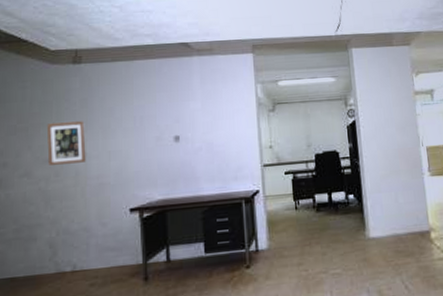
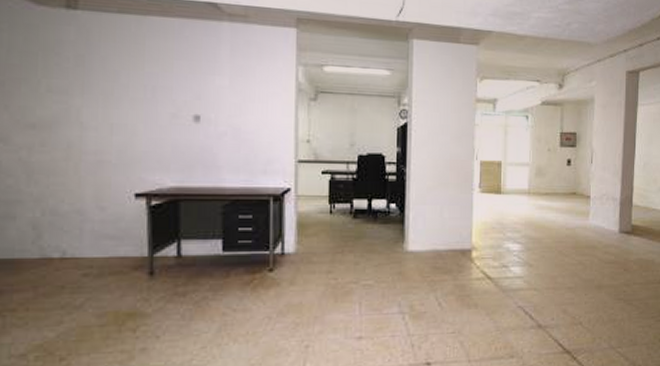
wall art: present [46,121,86,165] -> none [29,80,82,133]

